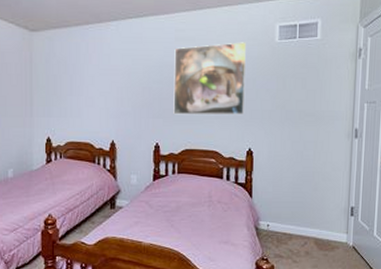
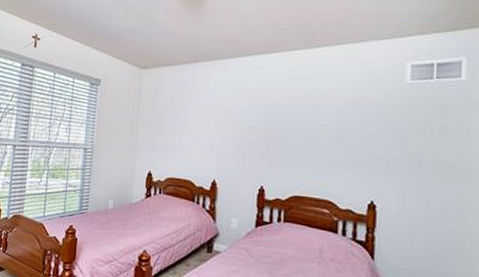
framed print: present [173,42,246,115] -> none [281,82,369,162]

